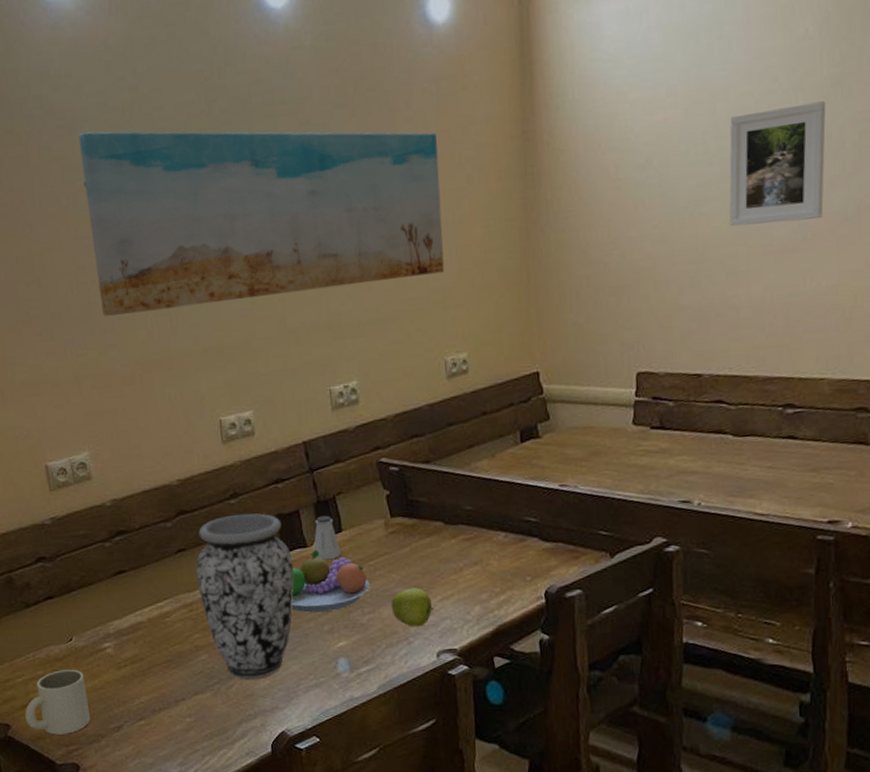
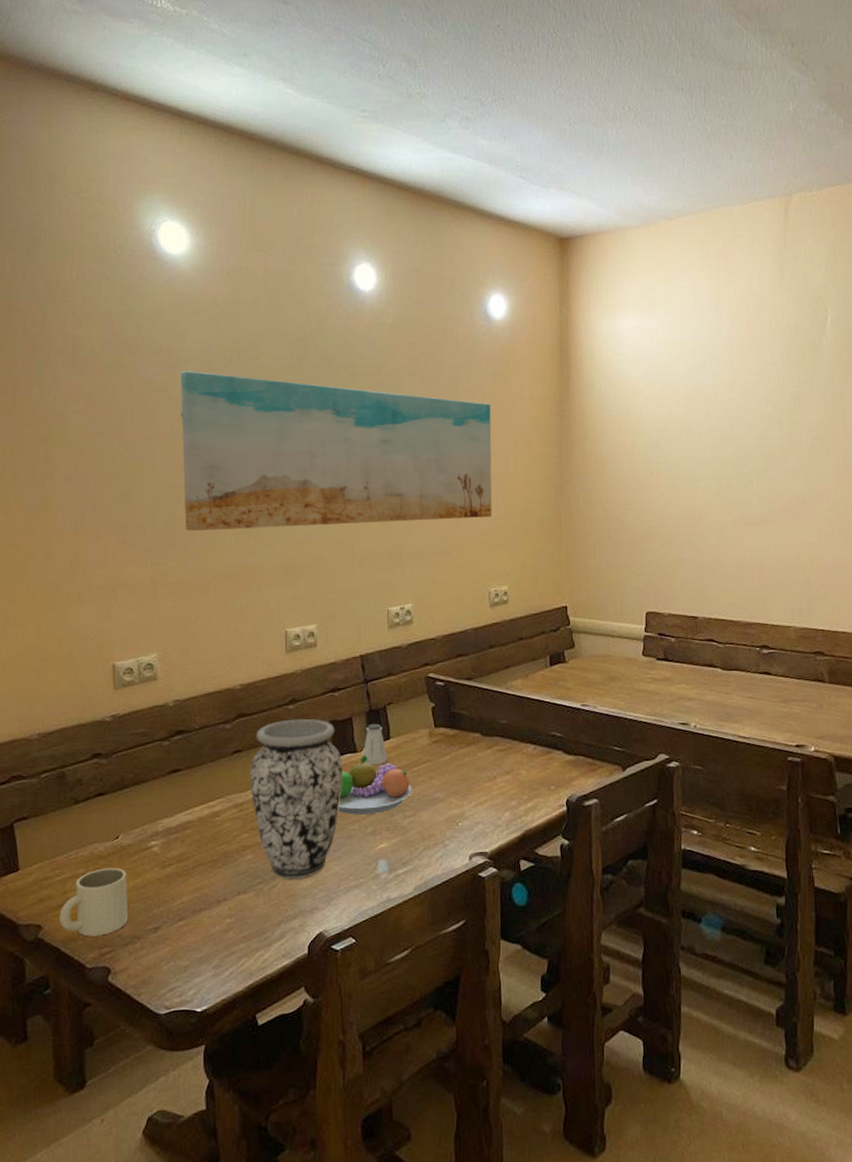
apple: present [390,587,435,627] -> none [430,793,469,831]
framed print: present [729,101,826,227] -> none [718,412,788,500]

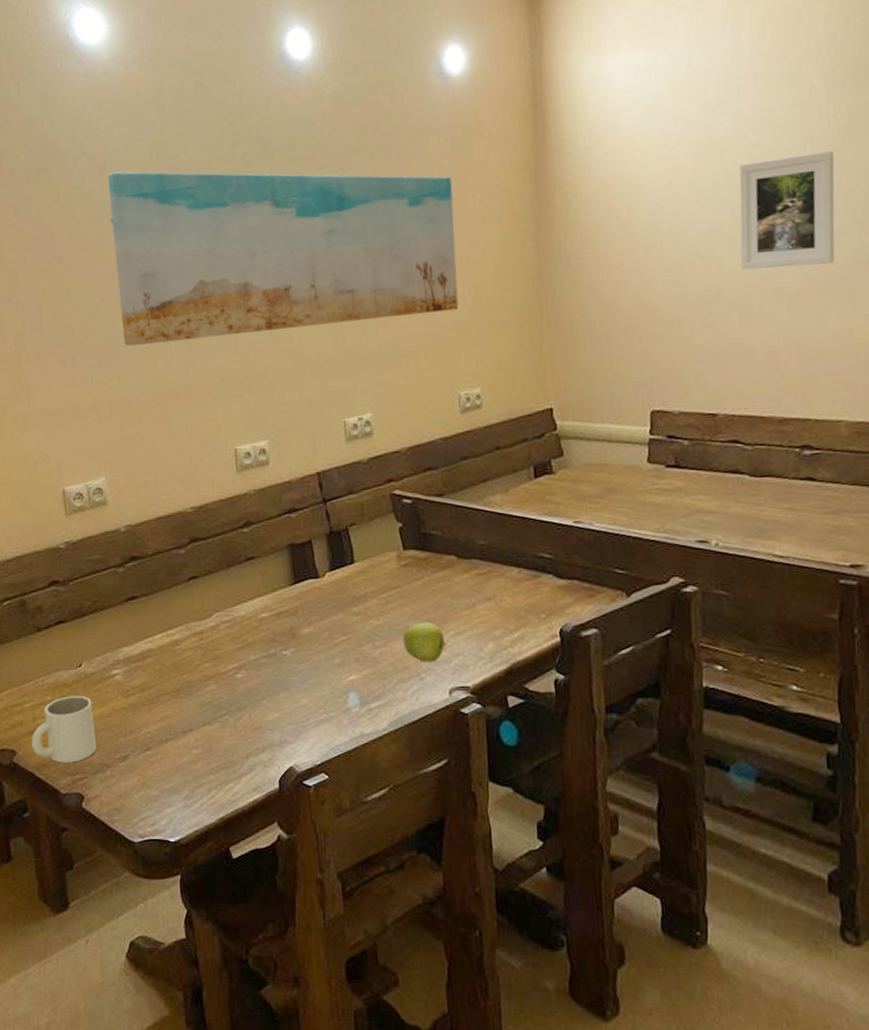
vase: present [249,718,343,880] -> none [207,542,305,711]
fruit bowl: present [338,755,412,815] -> none [301,580,382,645]
saltshaker: present [363,723,388,765] -> none [325,546,353,592]
apple: none [430,793,469,831] -> present [402,622,447,662]
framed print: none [718,412,788,500] -> present [739,151,835,270]

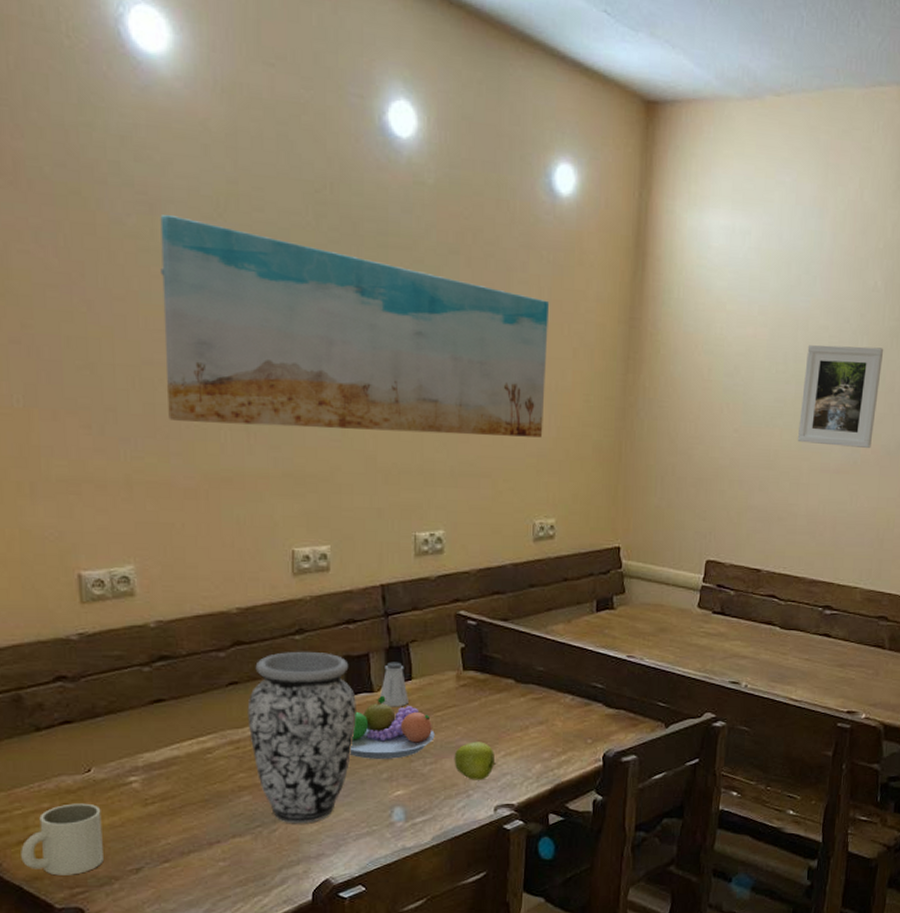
vase: none [207,542,305,711] -> present [247,651,356,824]
fruit bowl: none [301,580,382,645] -> present [349,695,435,759]
saltshaker: none [325,546,353,592] -> present [380,662,408,707]

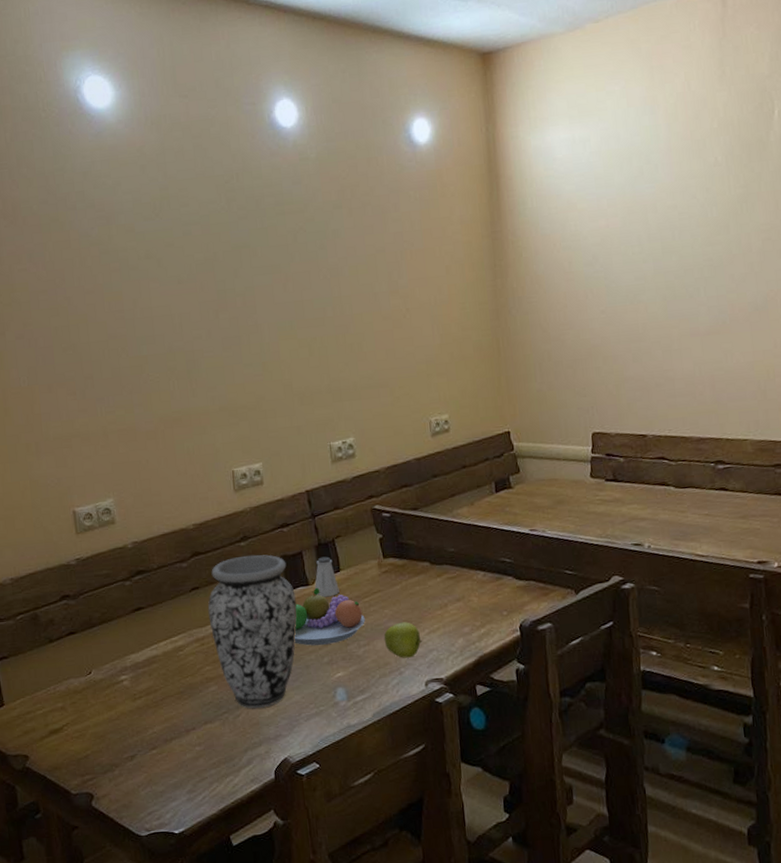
mug: present [21,803,104,876] -> none [43,701,106,765]
wall art: present [160,215,549,438] -> none [115,222,429,379]
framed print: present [797,345,884,449] -> none [659,214,738,313]

